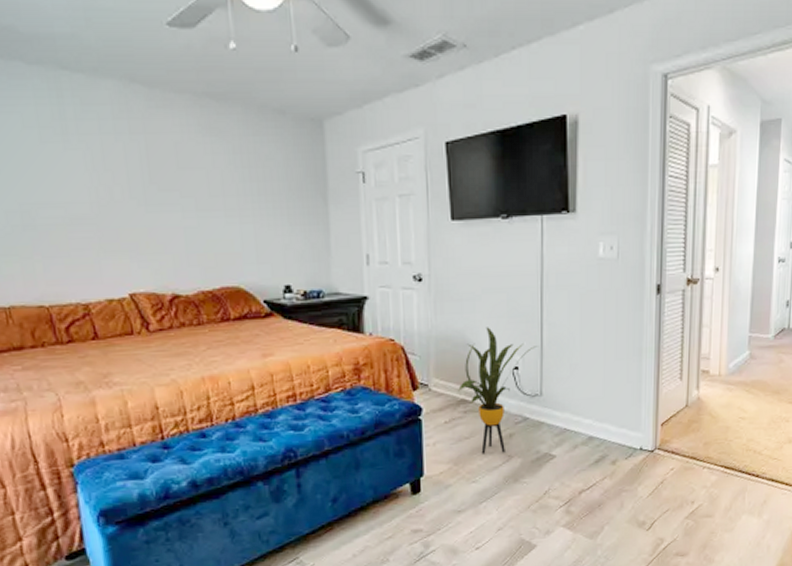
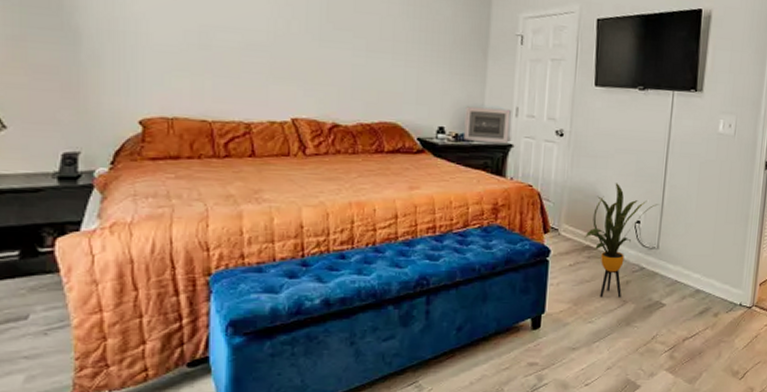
picture frame: none [311,258,363,299] -> present [464,106,511,144]

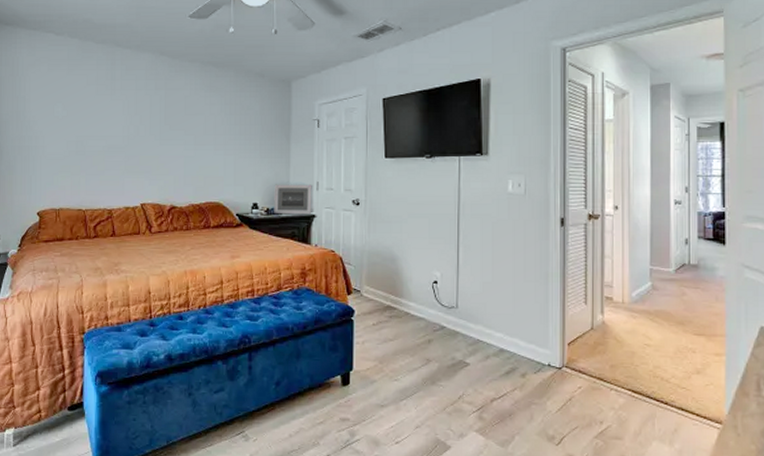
house plant: present [585,183,659,298] -> none [385,245,455,356]

